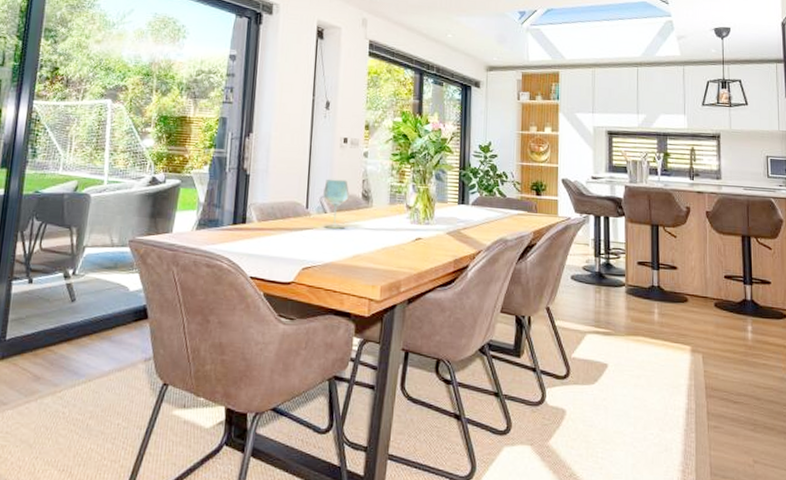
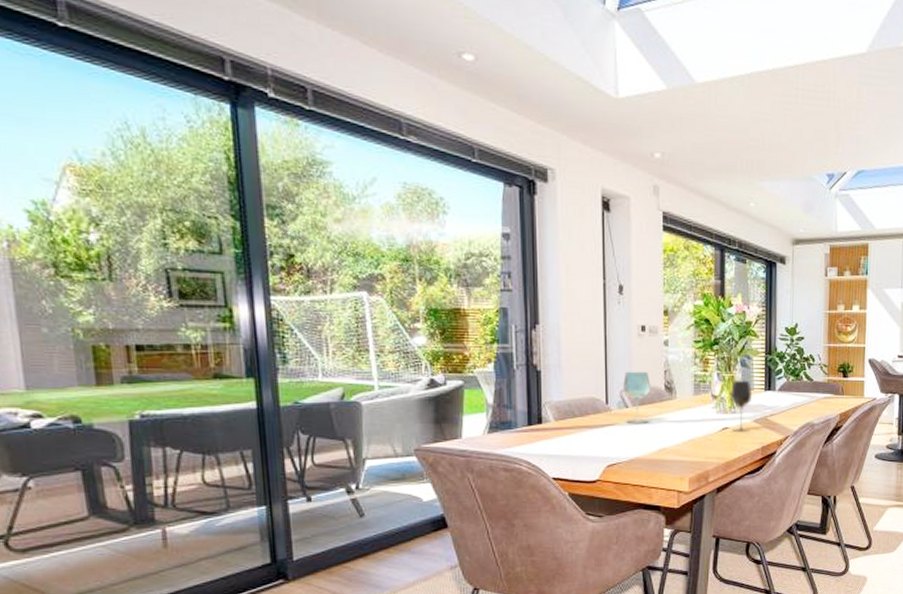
wine glass: none [423,192,446,244] -> present [729,380,753,433]

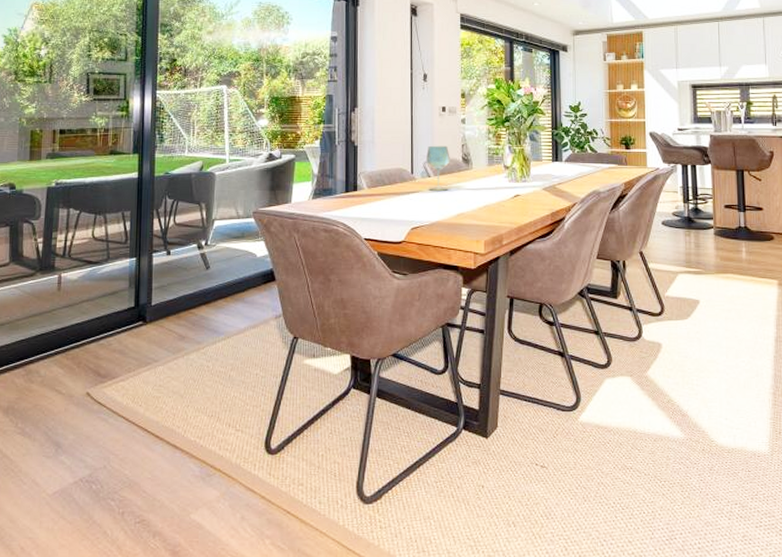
wine glass: present [729,380,753,433] -> none [520,152,541,200]

